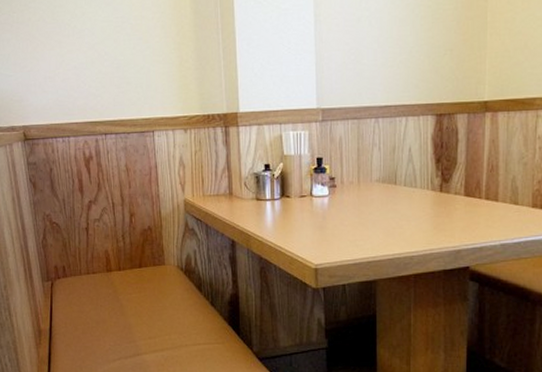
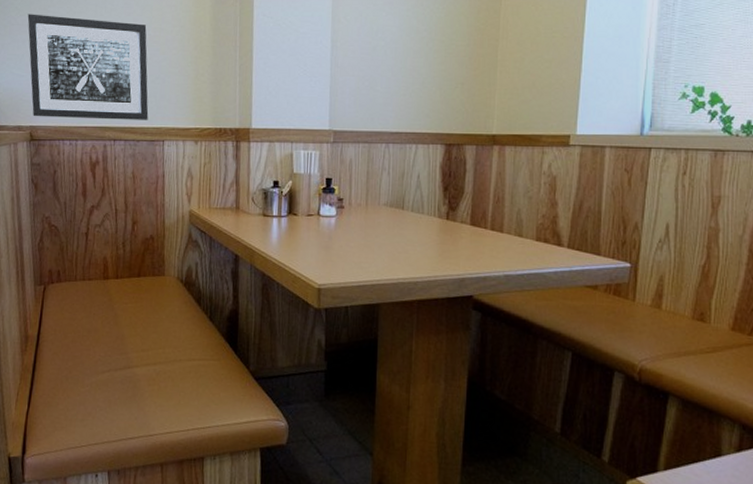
wall art: none [9,11,137,117] -> present [27,14,149,120]

